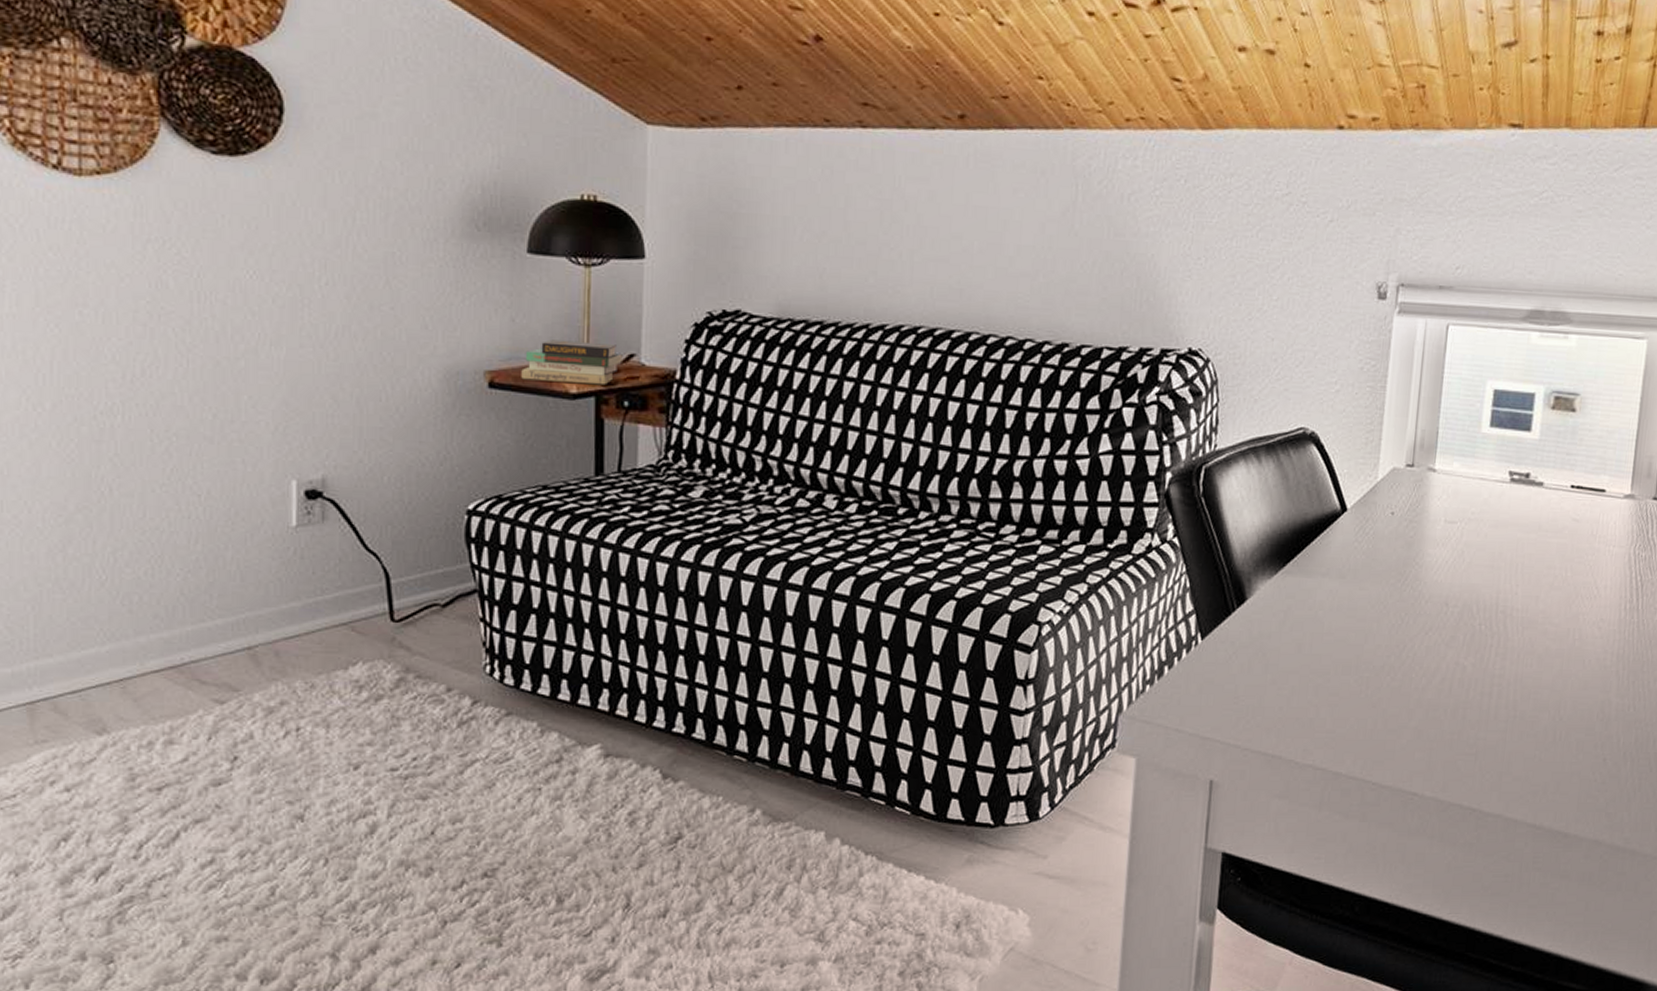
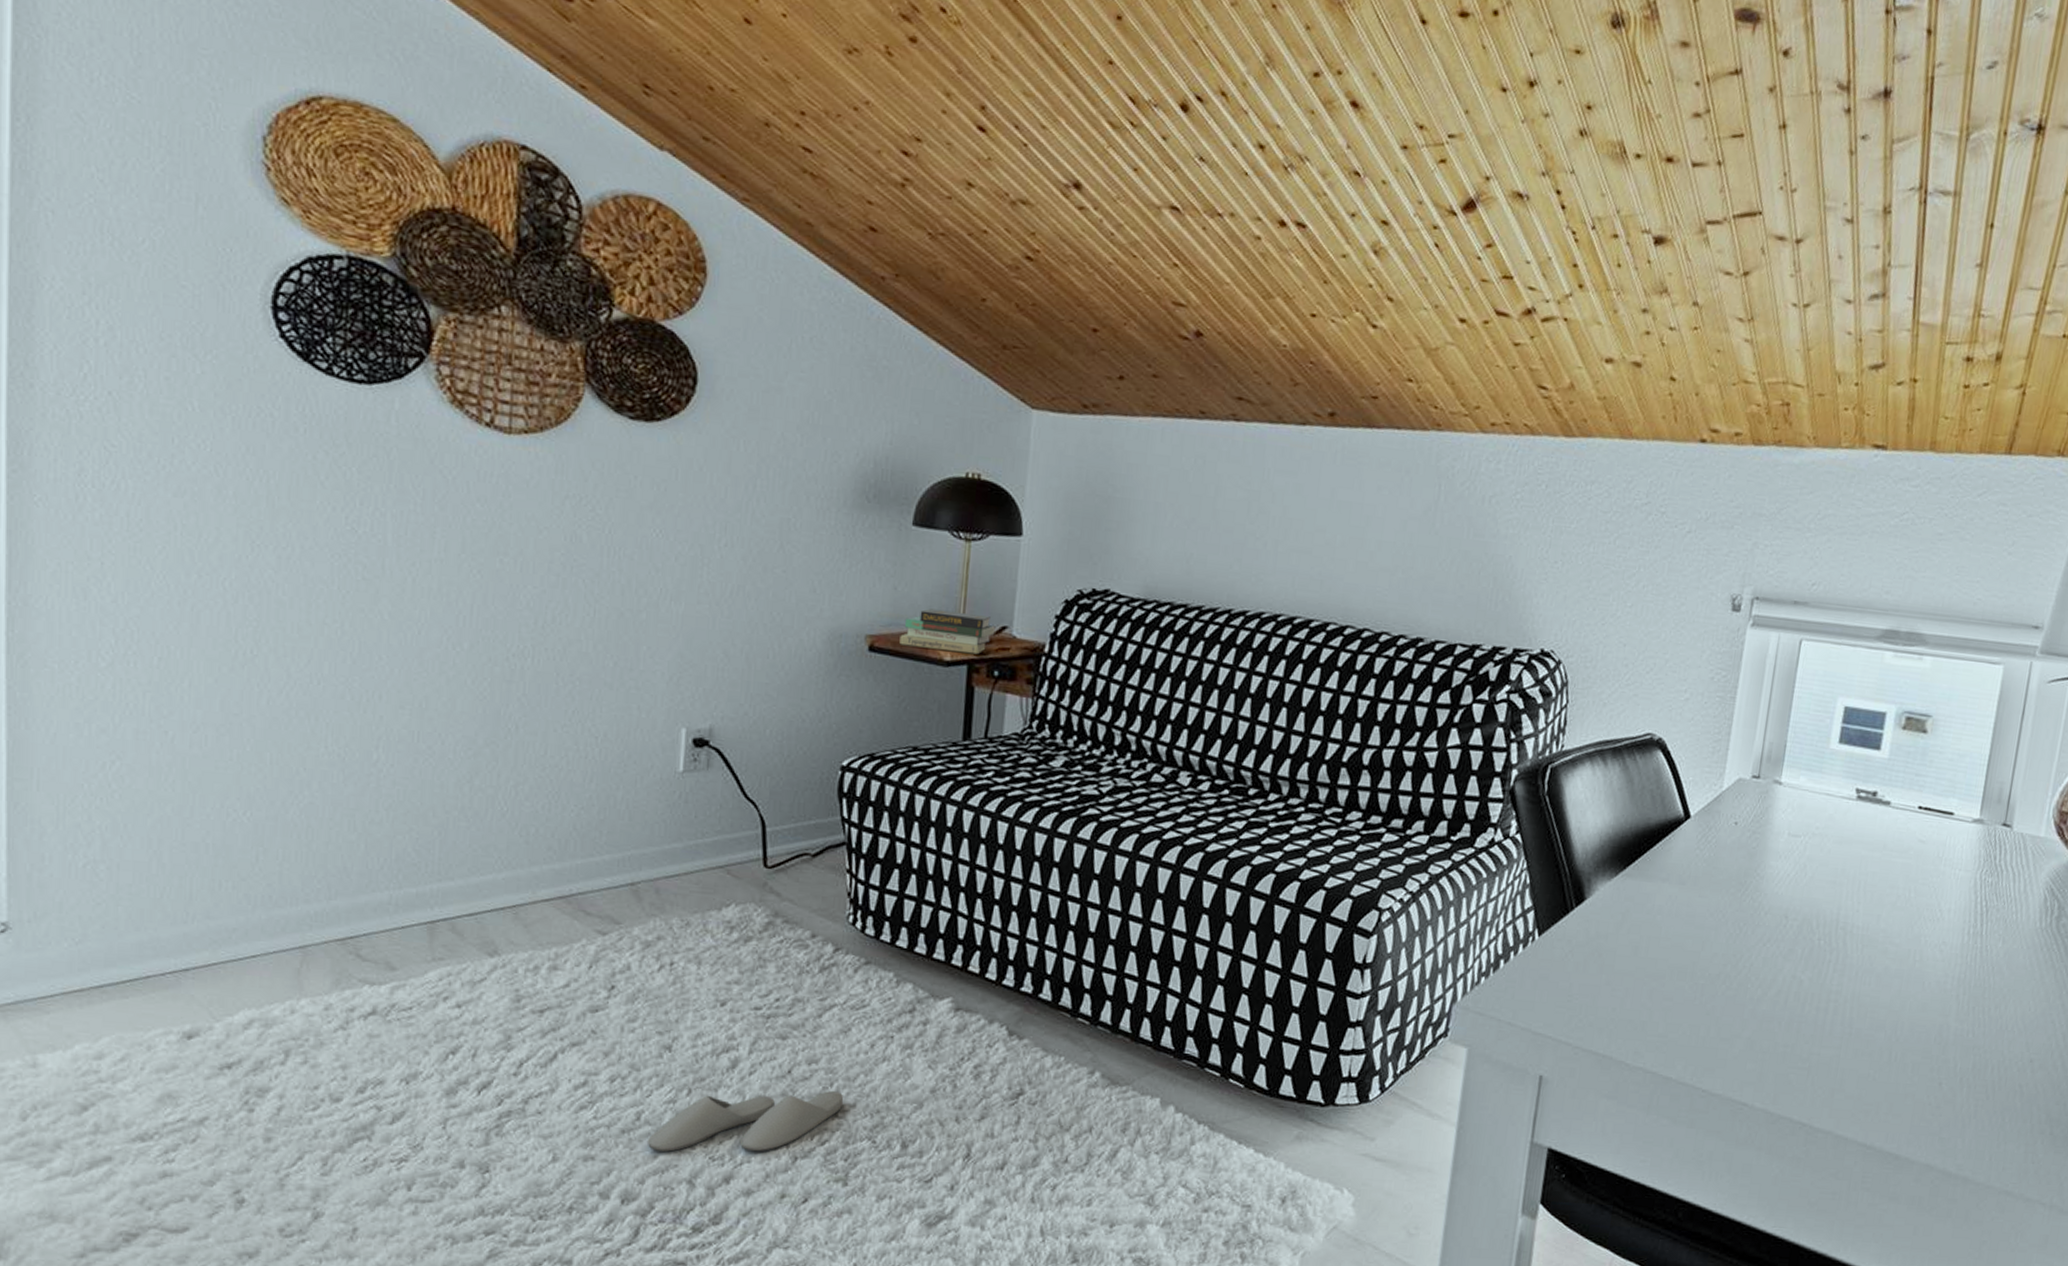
slippers: none [283,850,493,926] -> present [646,1091,844,1152]

